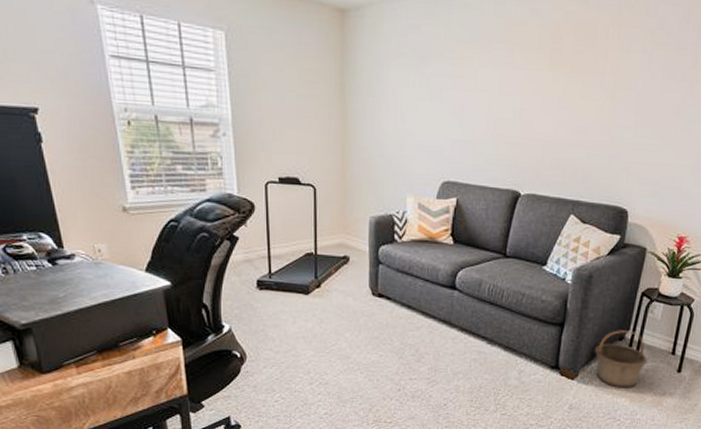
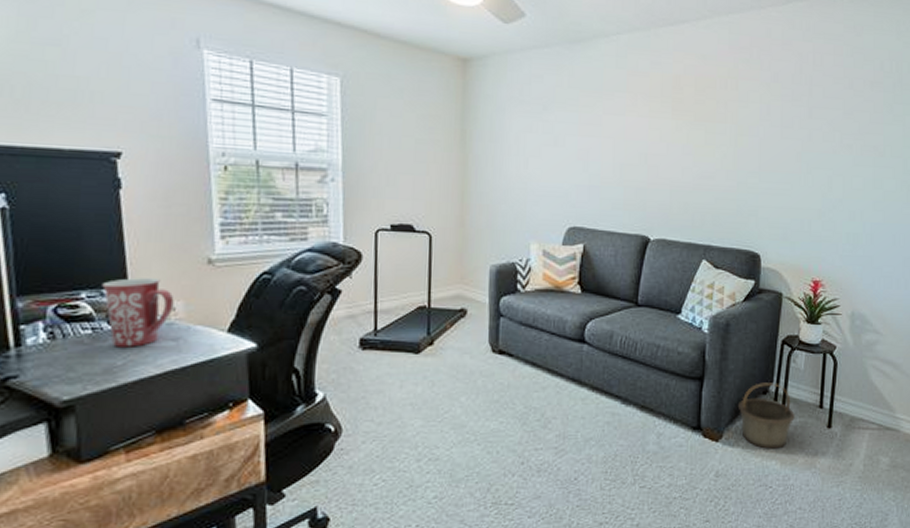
mug: none [39,223,99,282] -> present [102,278,174,347]

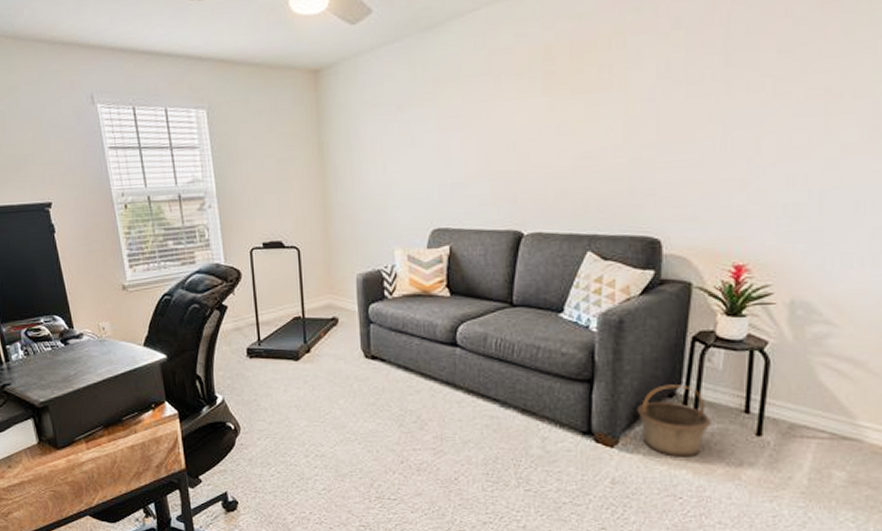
mug: present [102,278,174,347] -> none [53,304,103,361]

